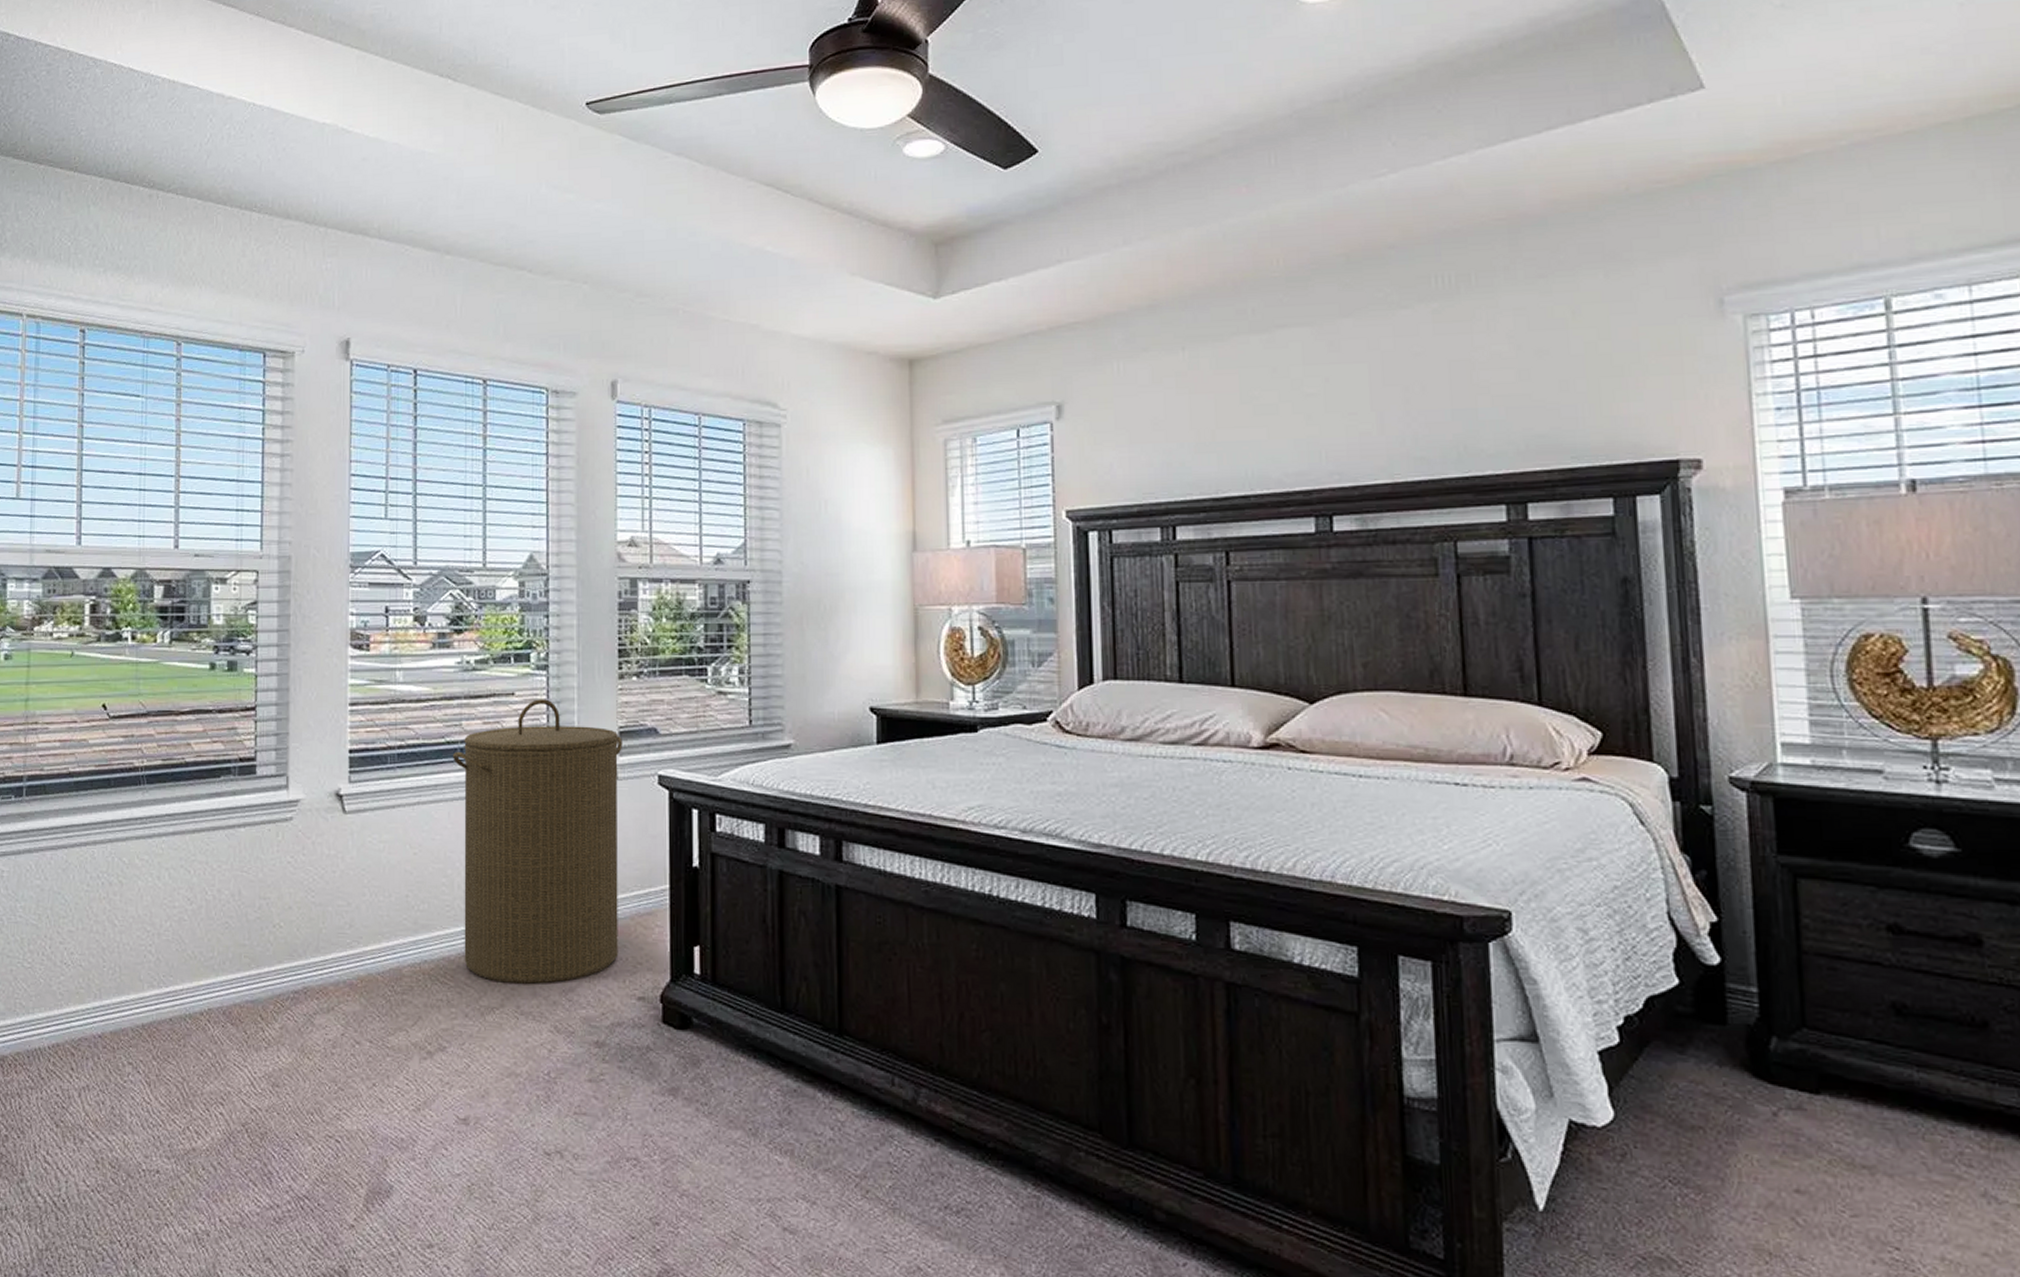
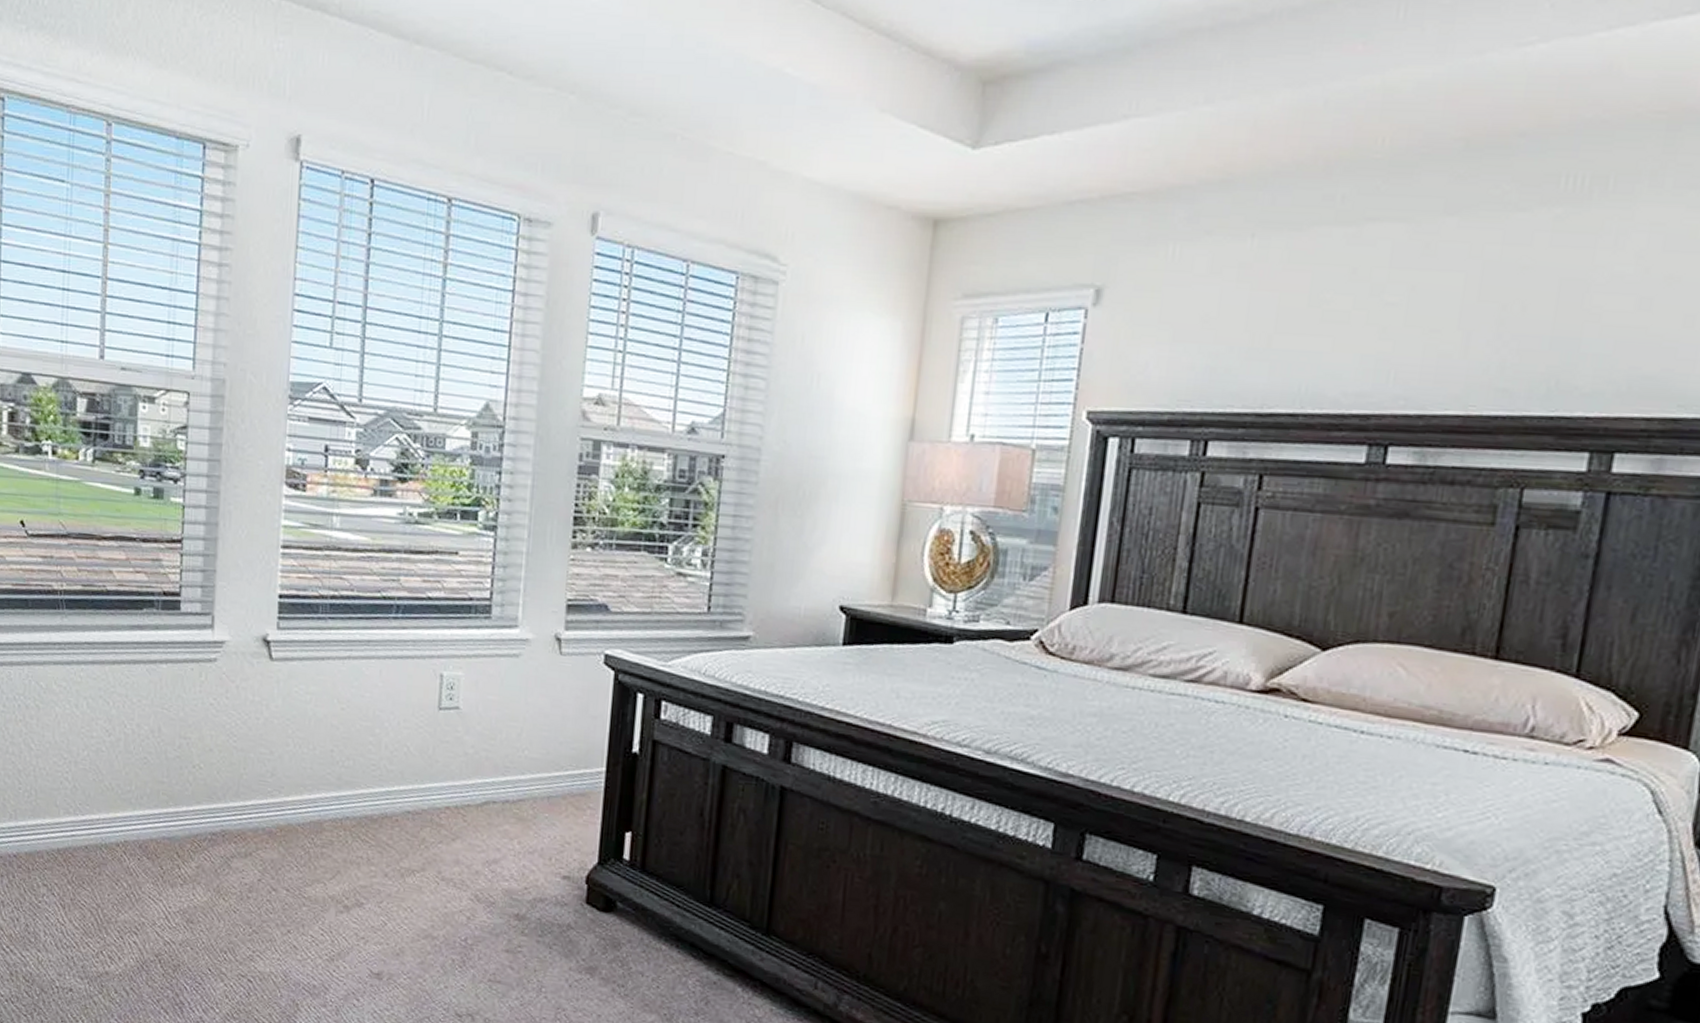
laundry hamper: present [453,699,623,985] -> none [387,561,571,853]

